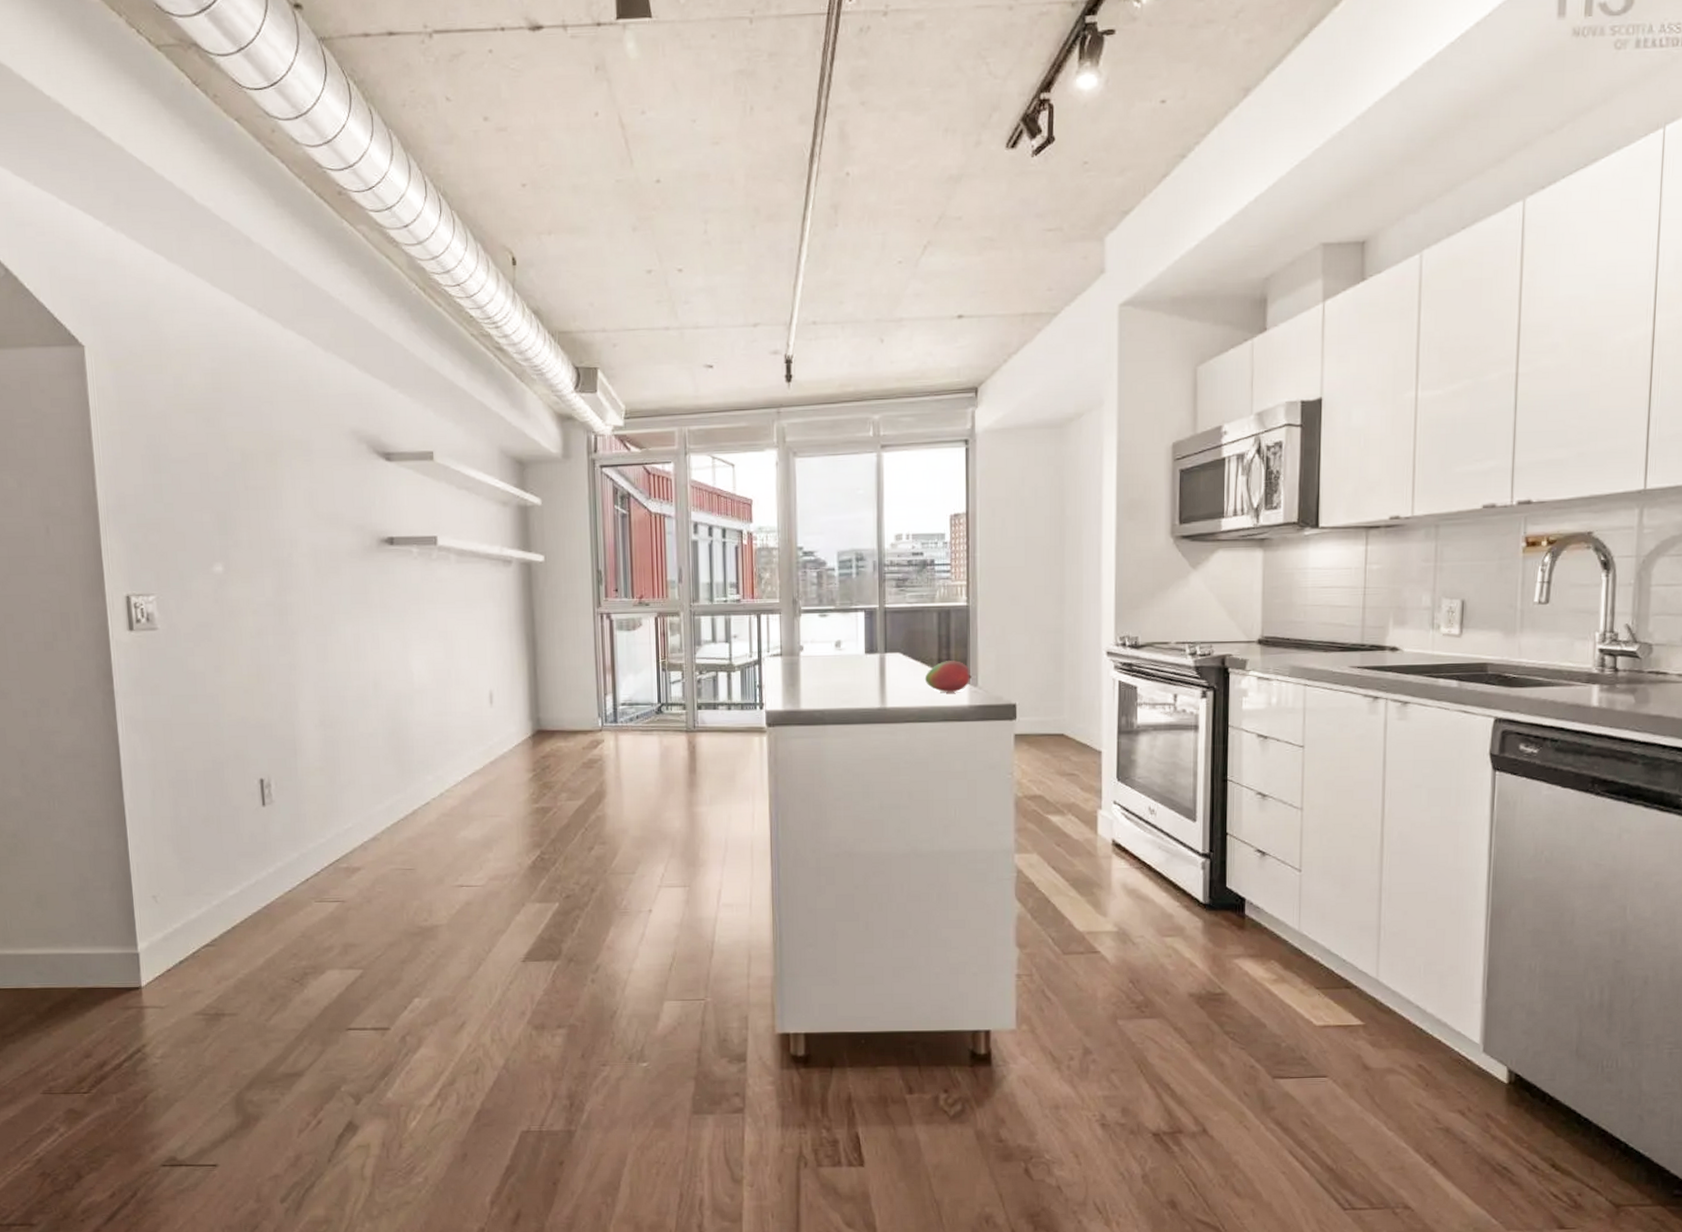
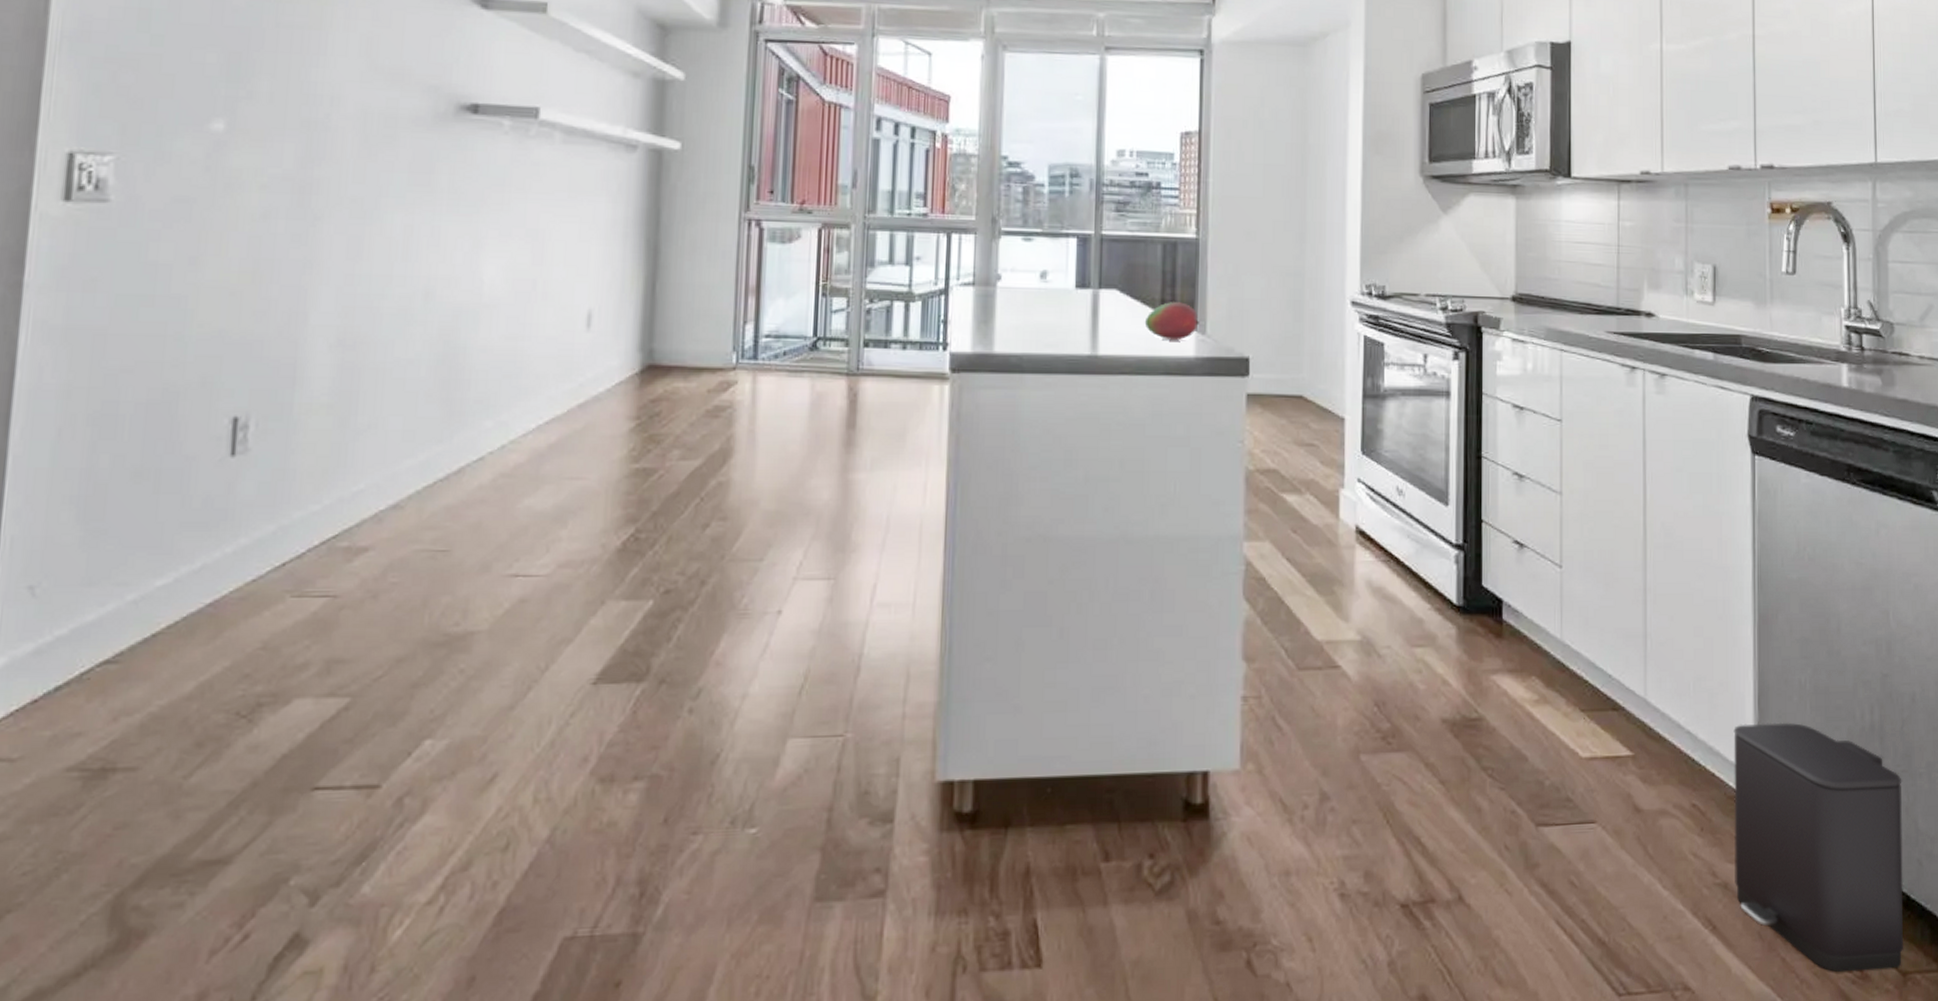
pedal bin: none [1456,1000,1628,1202] -> present [1733,722,1904,972]

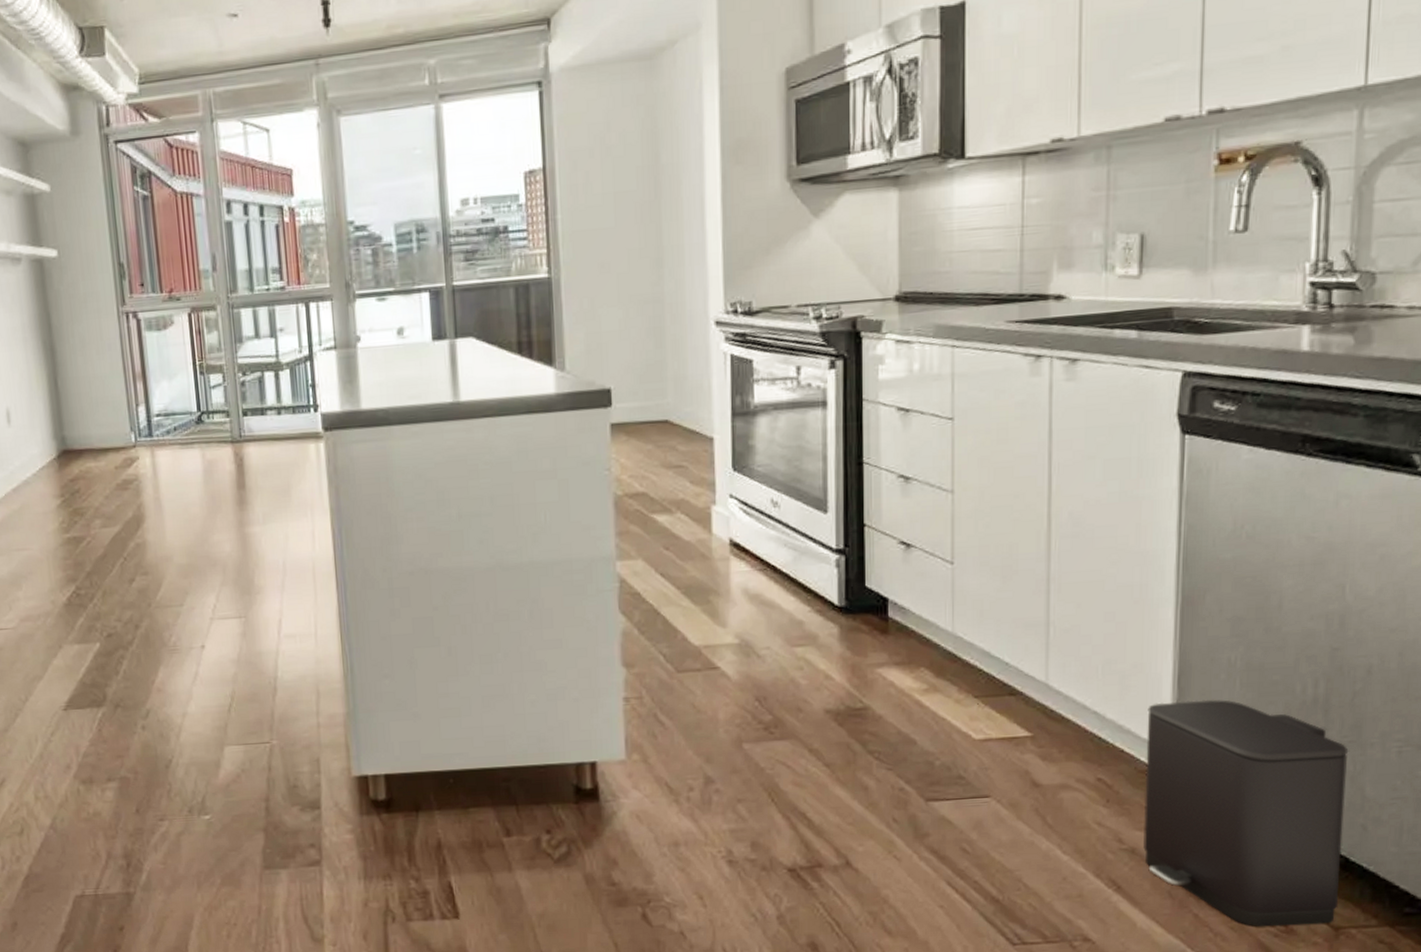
fruit: present [1144,302,1200,340] -> none [502,342,559,380]

